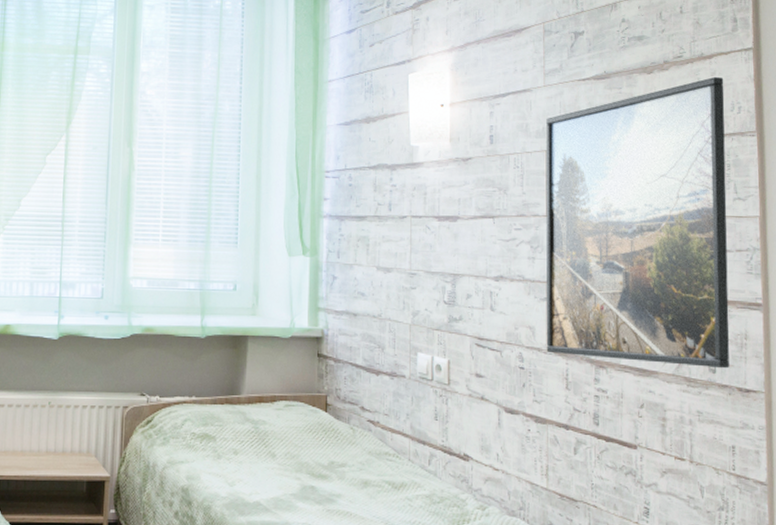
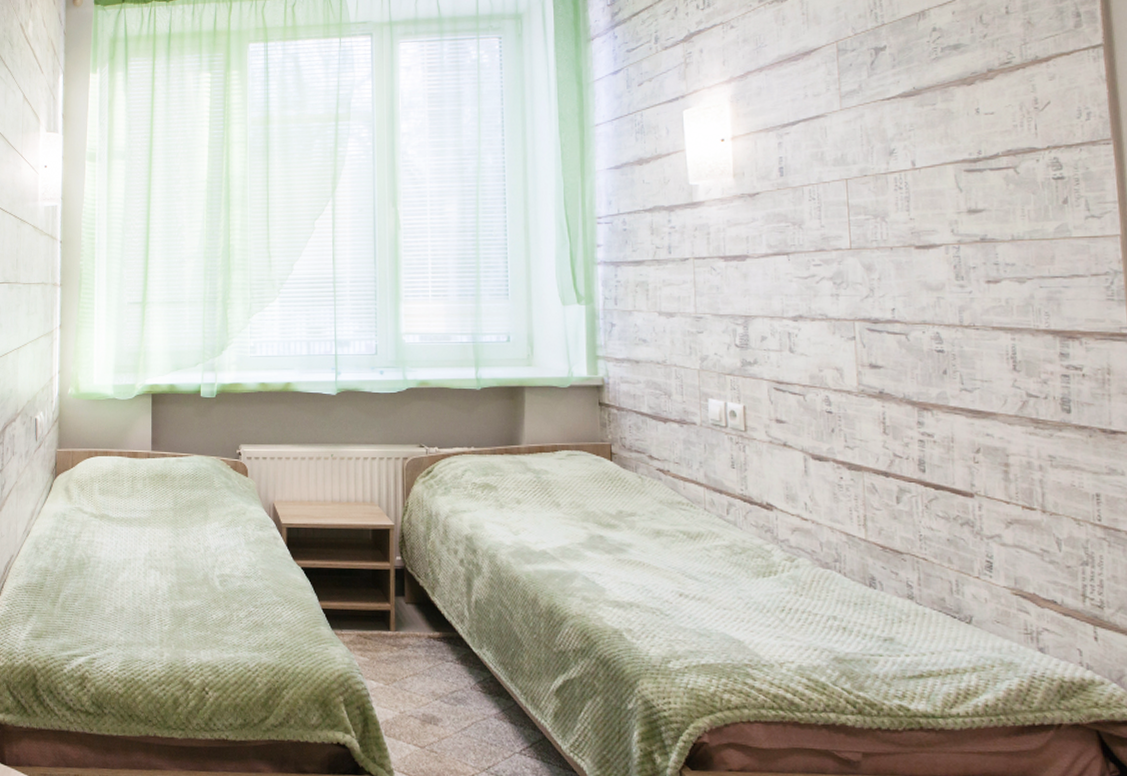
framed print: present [545,76,730,369] -> none [844,80,1088,408]

